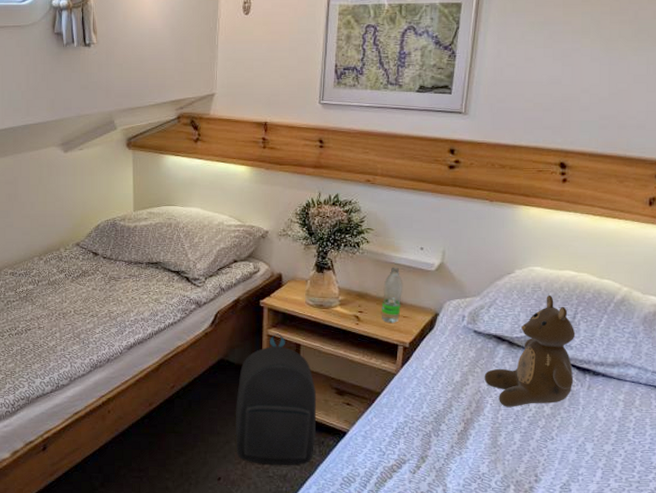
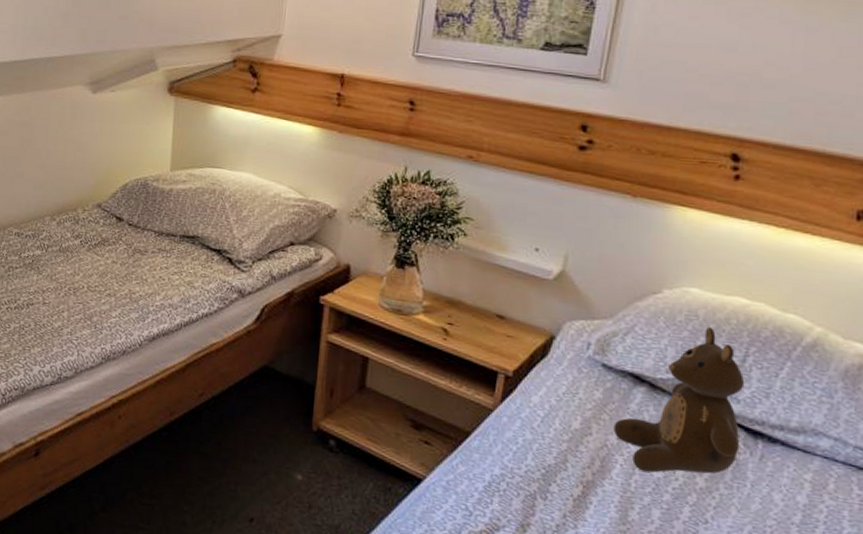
backpack: present [235,333,317,466] -> none [276,340,386,515]
bottle: present [381,267,403,324] -> none [477,270,510,344]

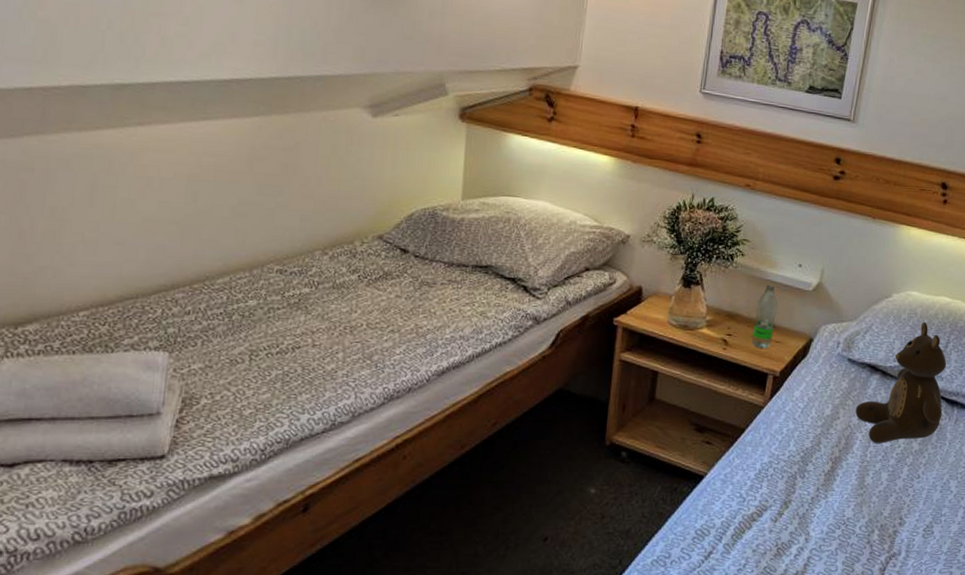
bottle: none [477,270,510,344] -> present [751,284,778,350]

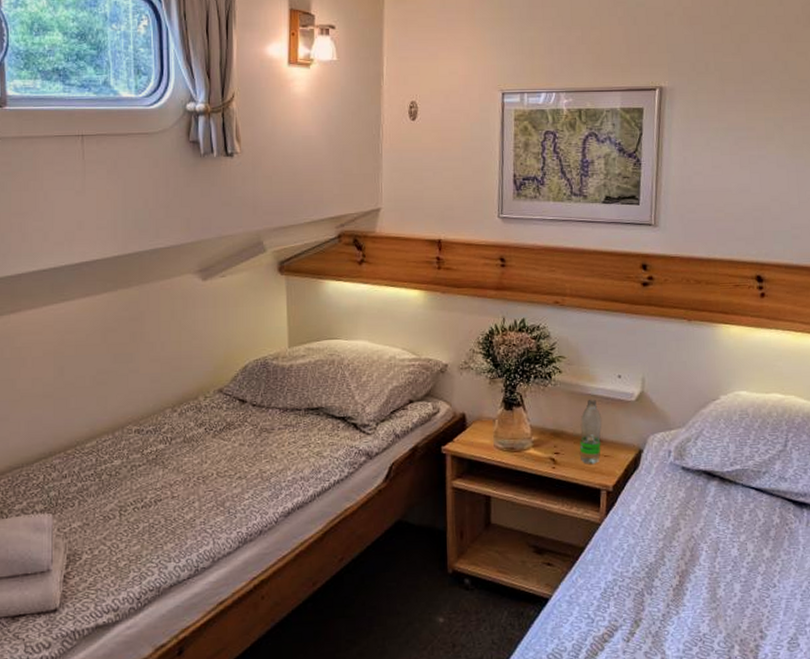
teddy bear: present [855,321,947,443] -> none [696,421,791,553]

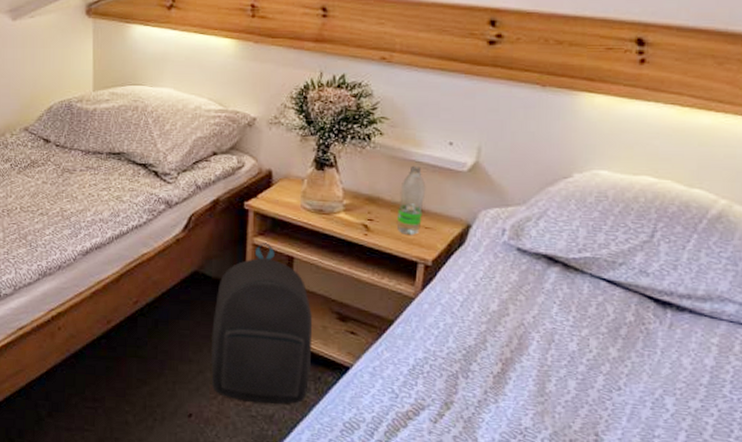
backpack: none [417,485,514,648] -> present [211,243,313,405]

